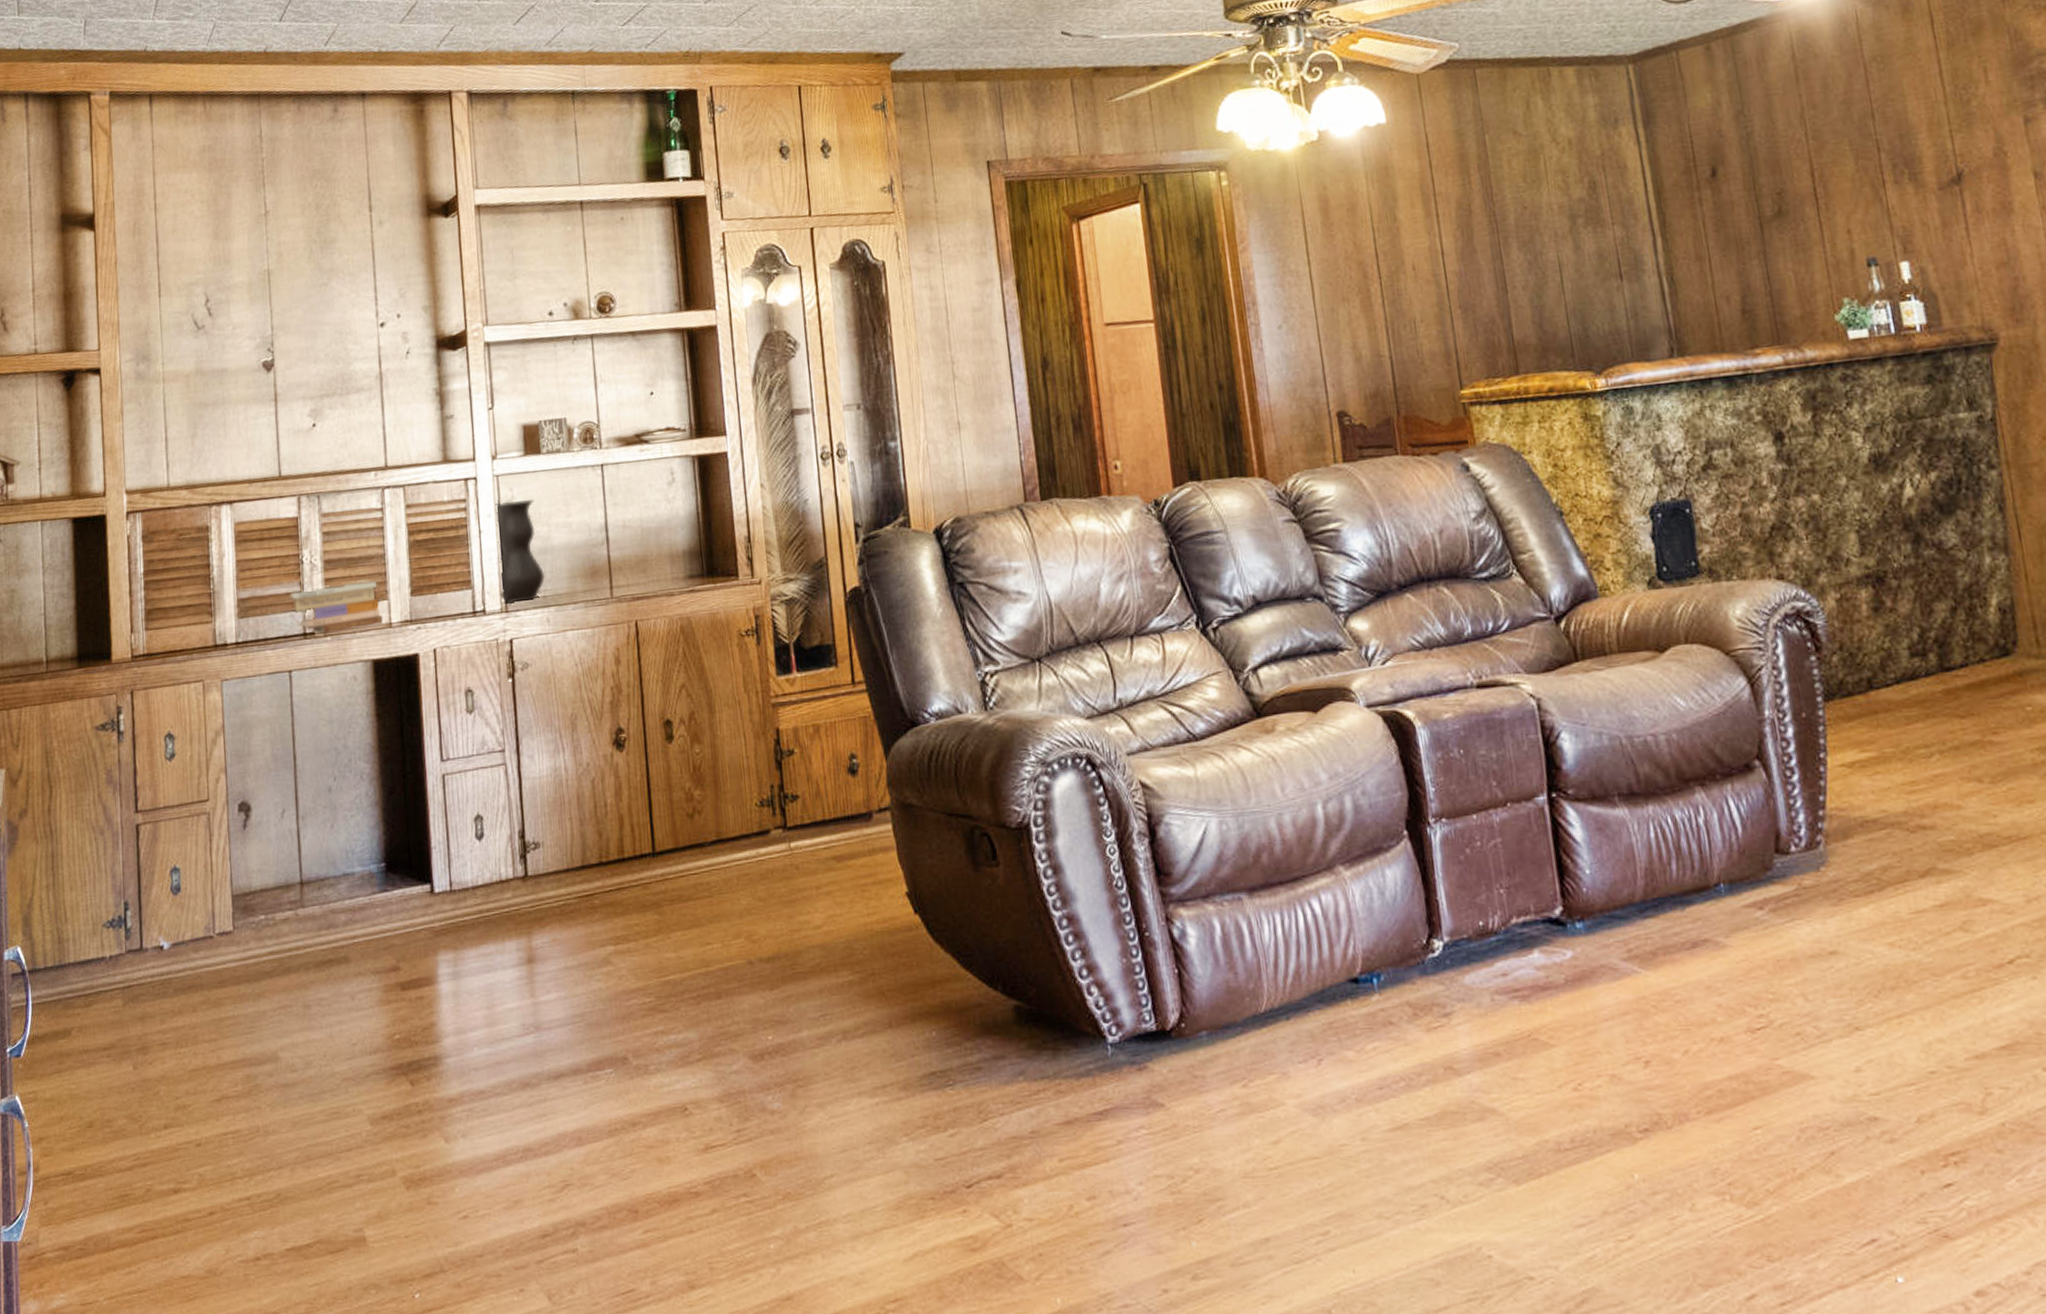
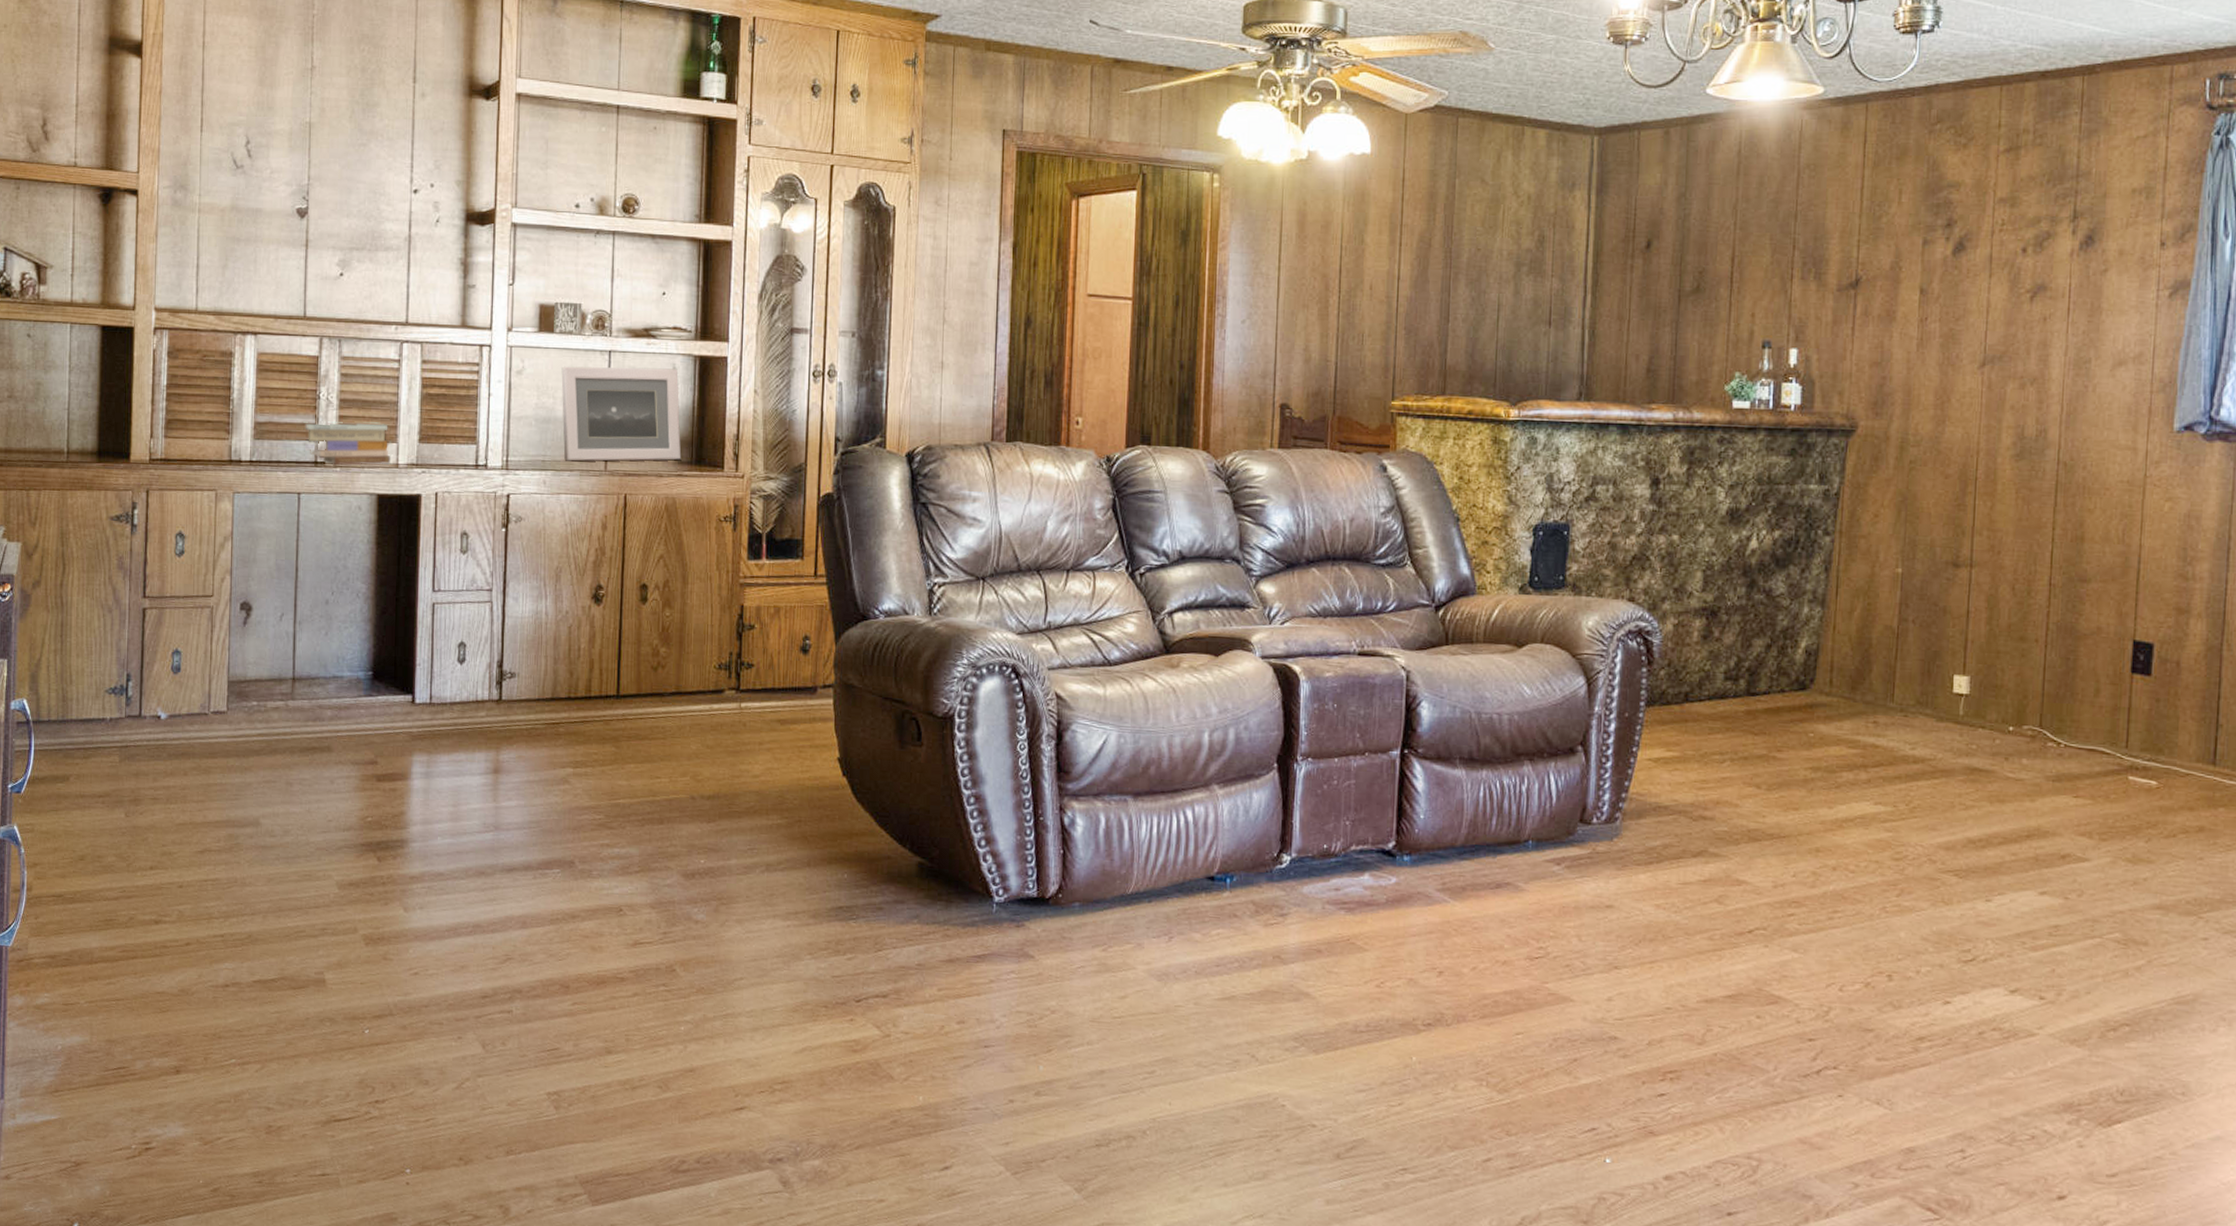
vase: present [495,499,546,604] -> none [501,370,546,463]
picture frame: none [553,473,692,594] -> present [561,366,682,462]

